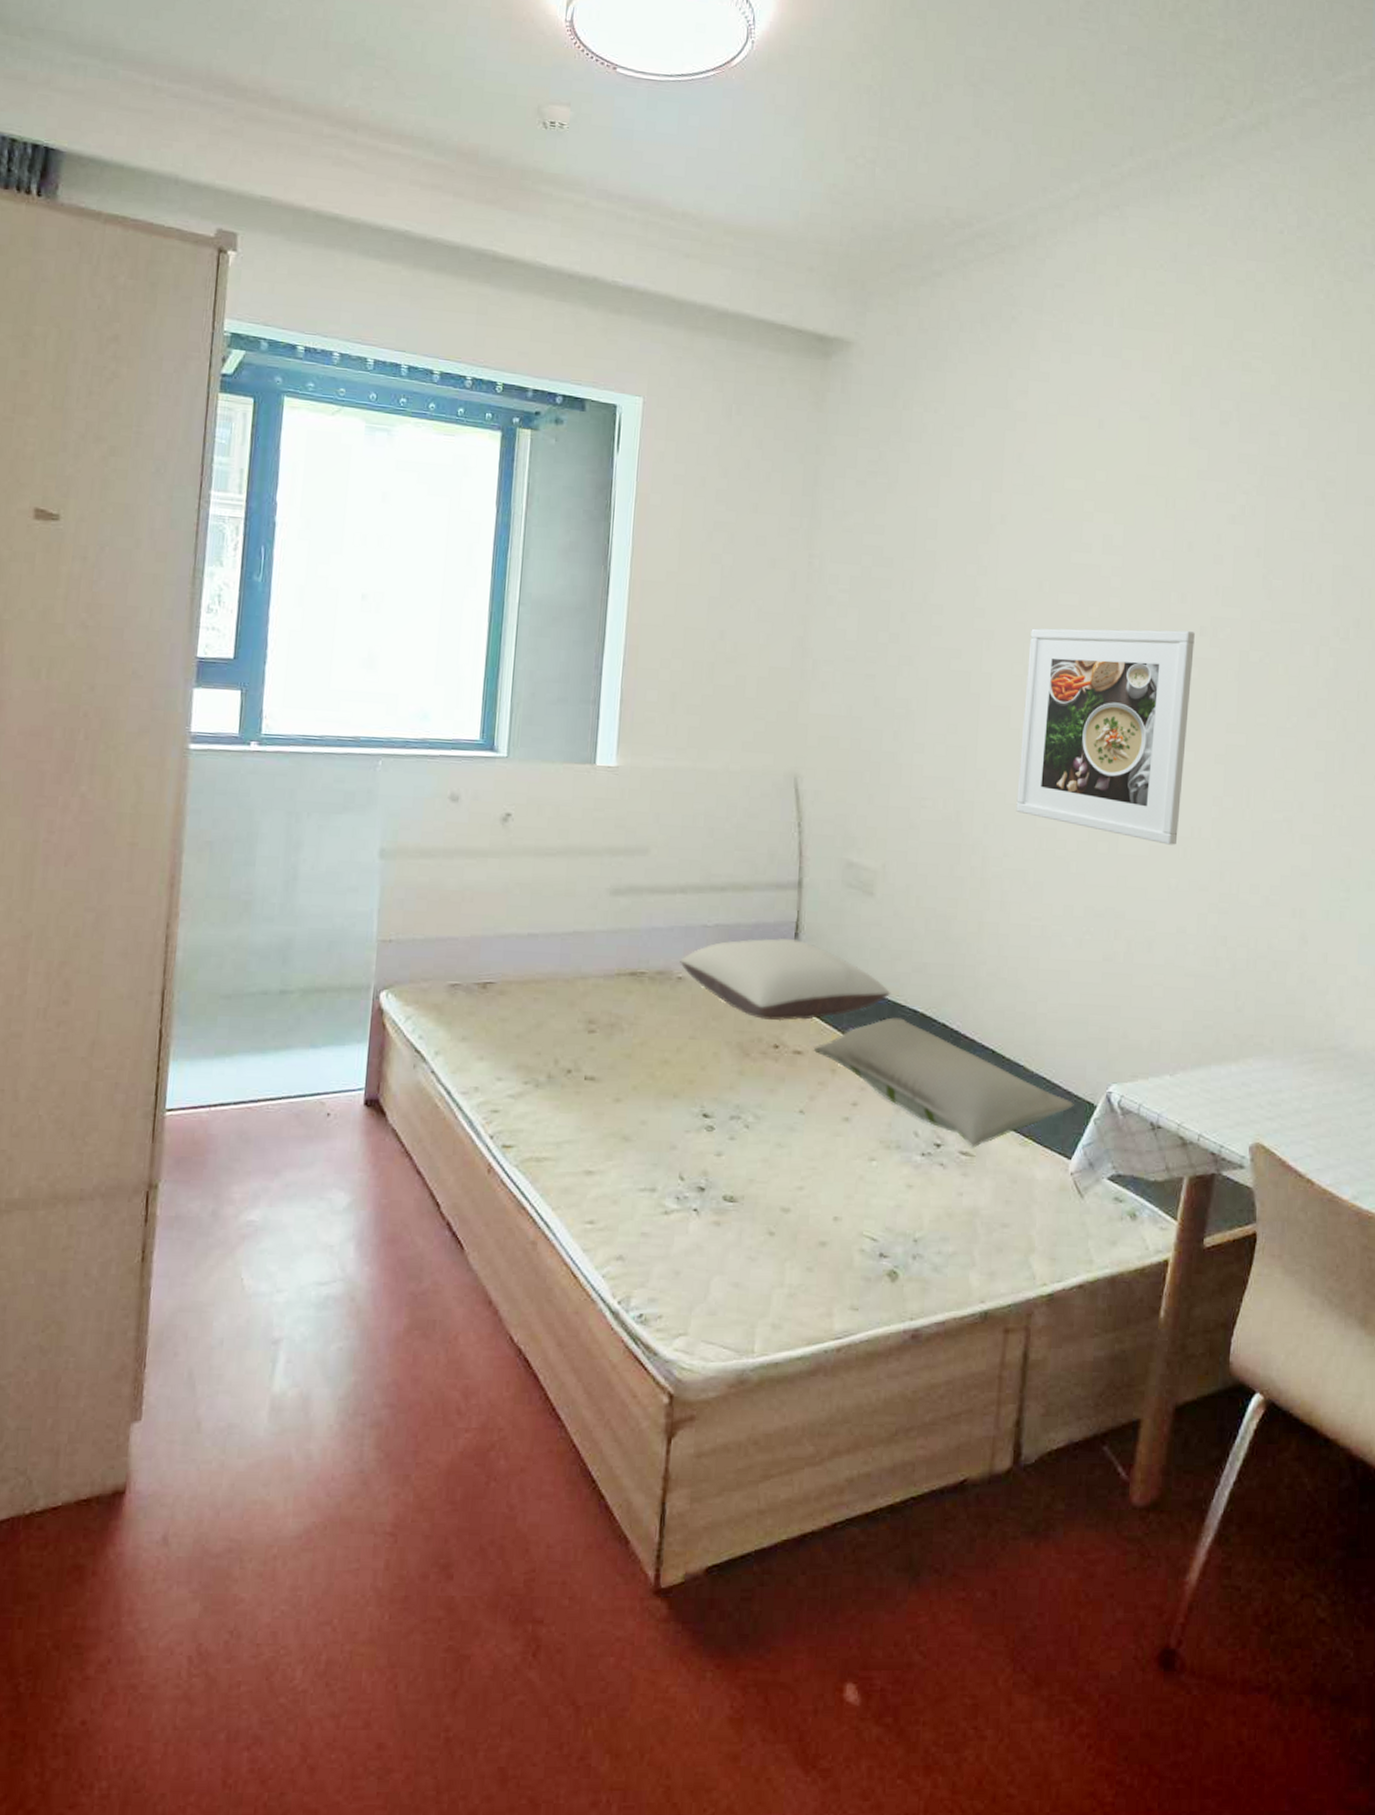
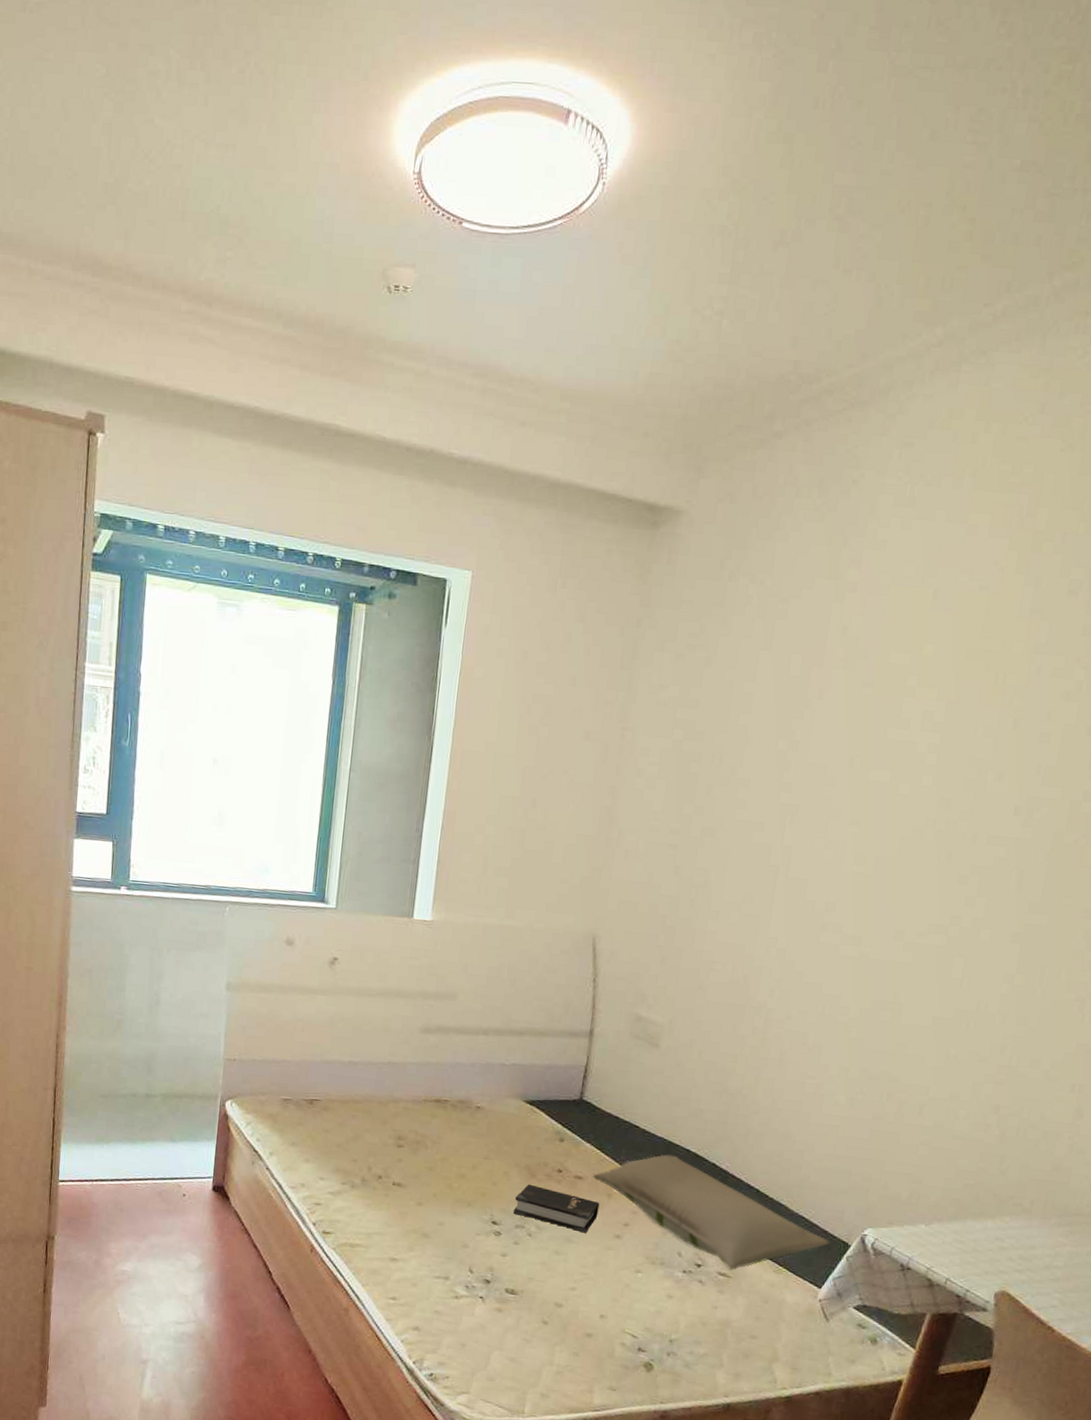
pillow: present [680,937,891,1021] -> none [479,1078,668,1151]
hardback book: none [726,1065,823,1119] -> present [513,1184,600,1233]
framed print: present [1016,628,1195,845] -> none [803,803,1009,1018]

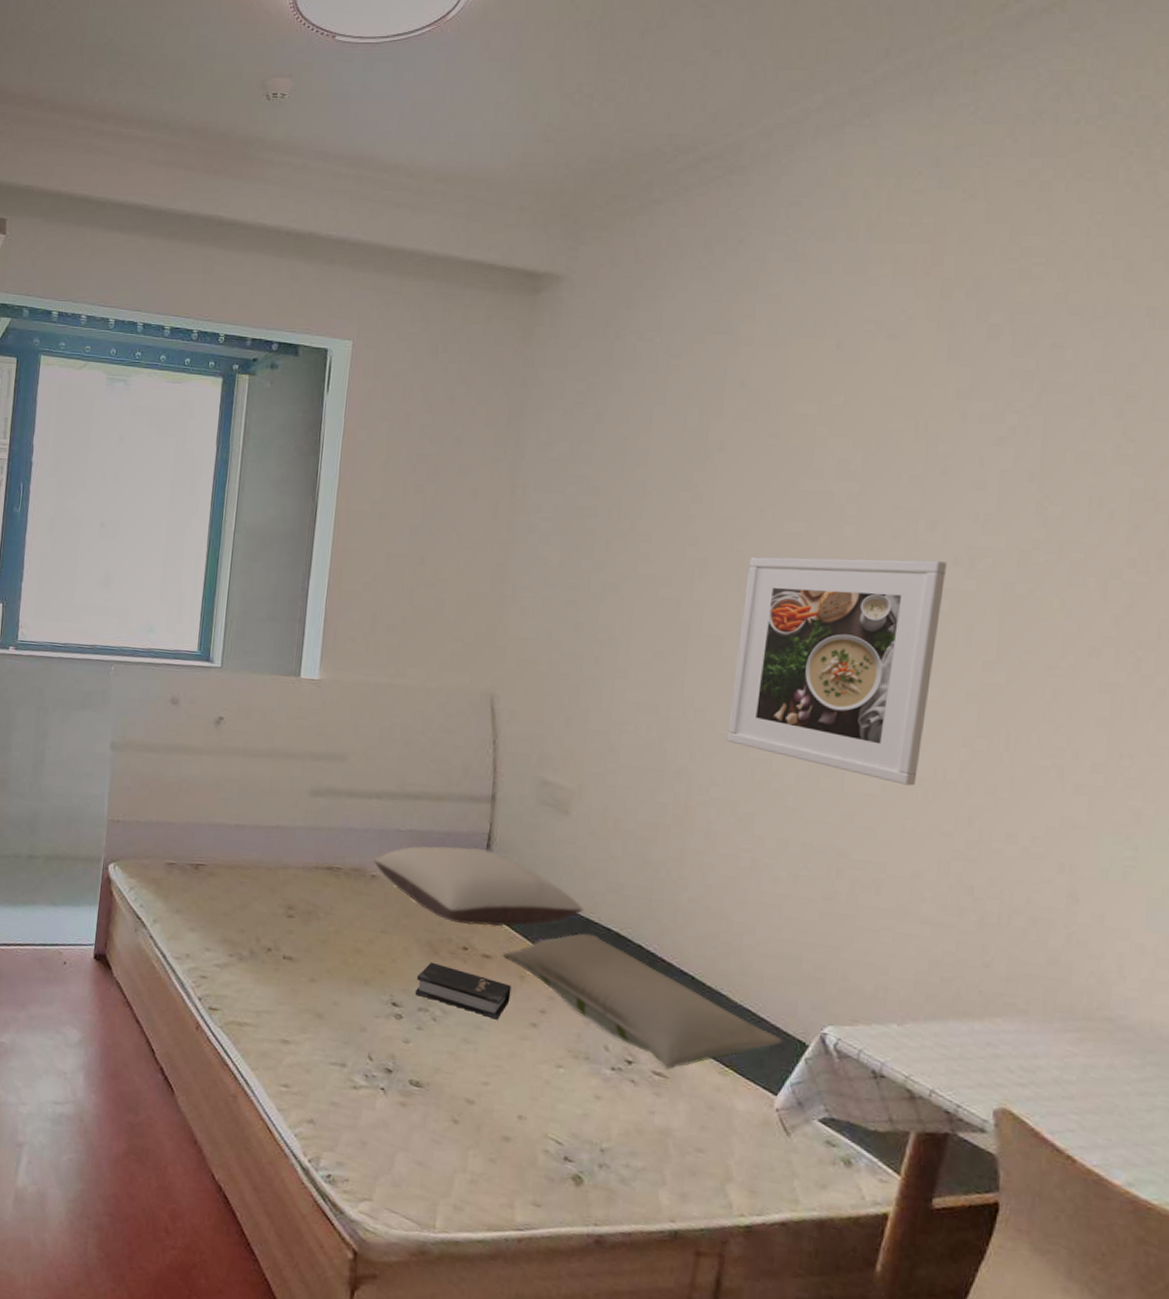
pillow: none [479,1078,668,1151] -> present [374,845,584,927]
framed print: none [803,803,1009,1018] -> present [726,556,947,786]

